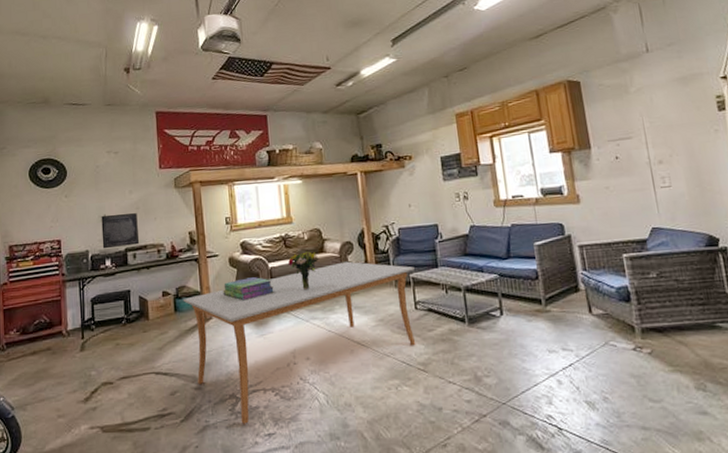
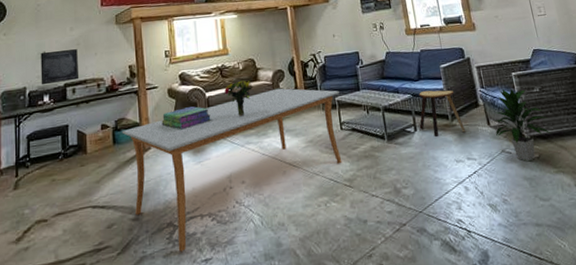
stool: none [506,270,562,324] -> present [419,90,466,138]
indoor plant: none [598,272,669,357] -> present [494,88,552,162]

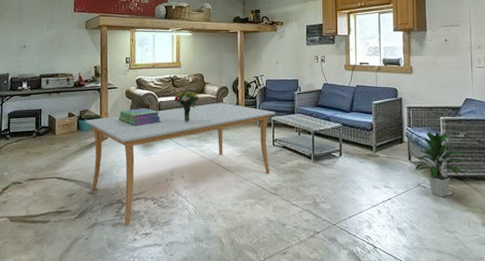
wall art: present [40,49,80,85] -> none [21,46,53,74]
stool: present [419,90,466,138] -> none [344,122,387,164]

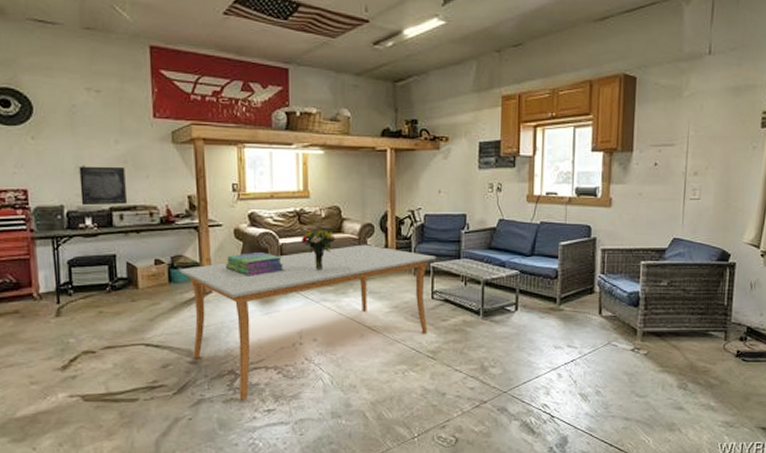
wall art: none [21,46,53,74] -> present [79,166,128,206]
indoor plant: present [415,131,469,198] -> none [606,278,668,357]

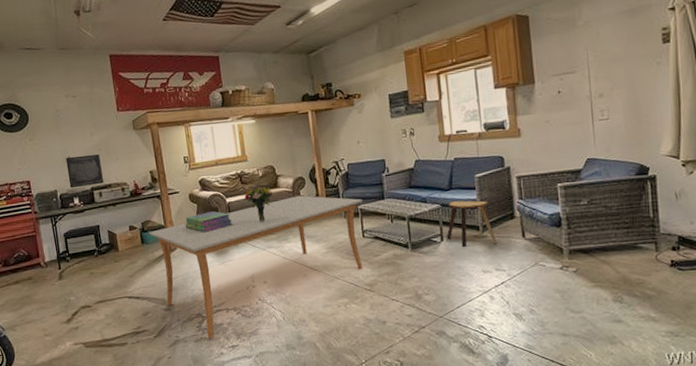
stool: none [521,268,573,320] -> present [446,200,498,248]

